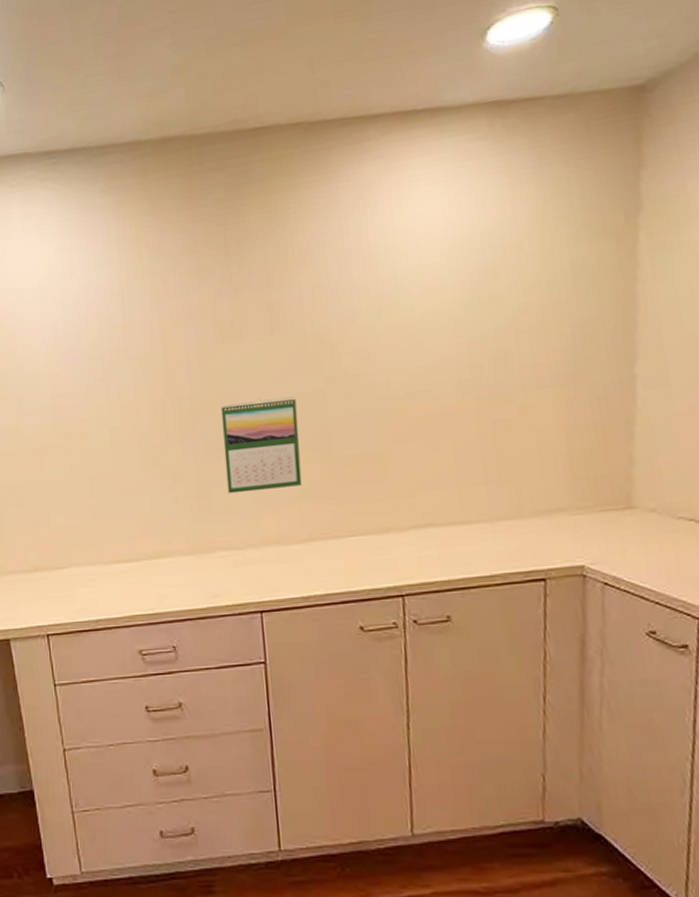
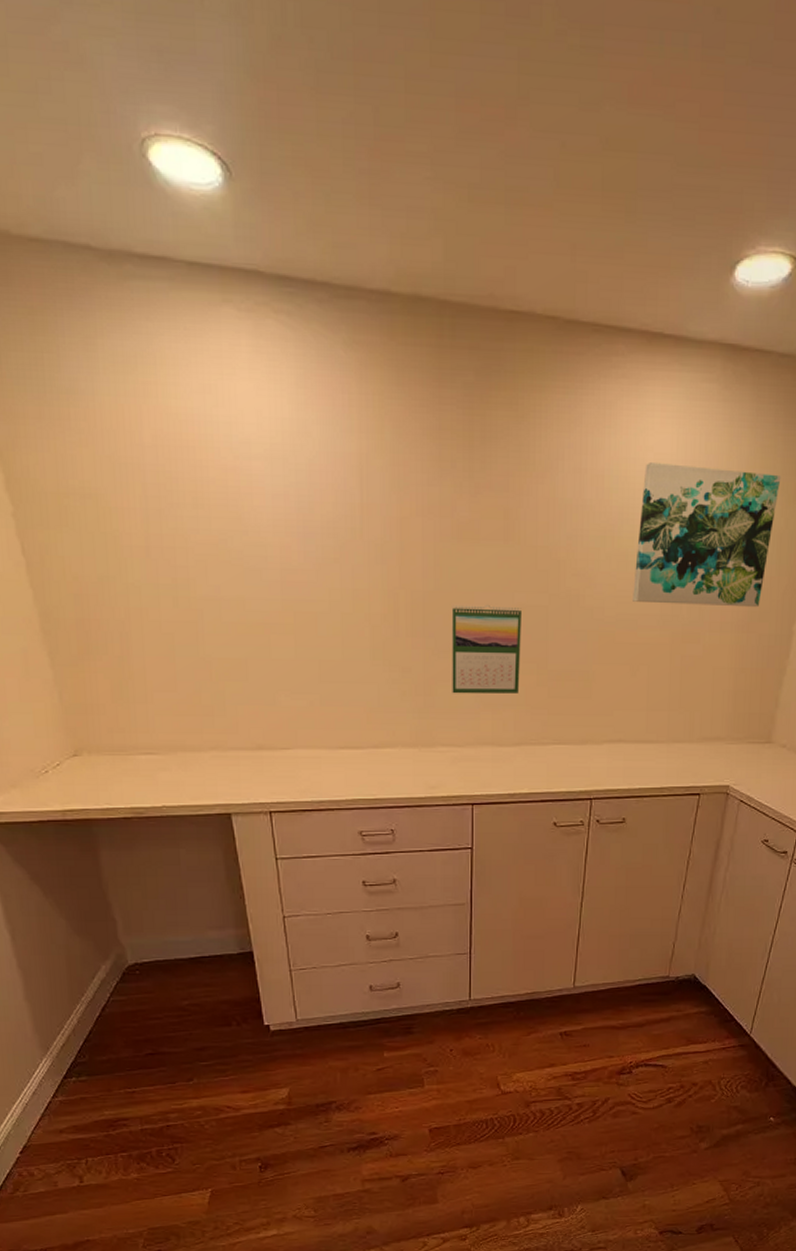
wall art: none [415,212,584,371] -> present [633,461,781,608]

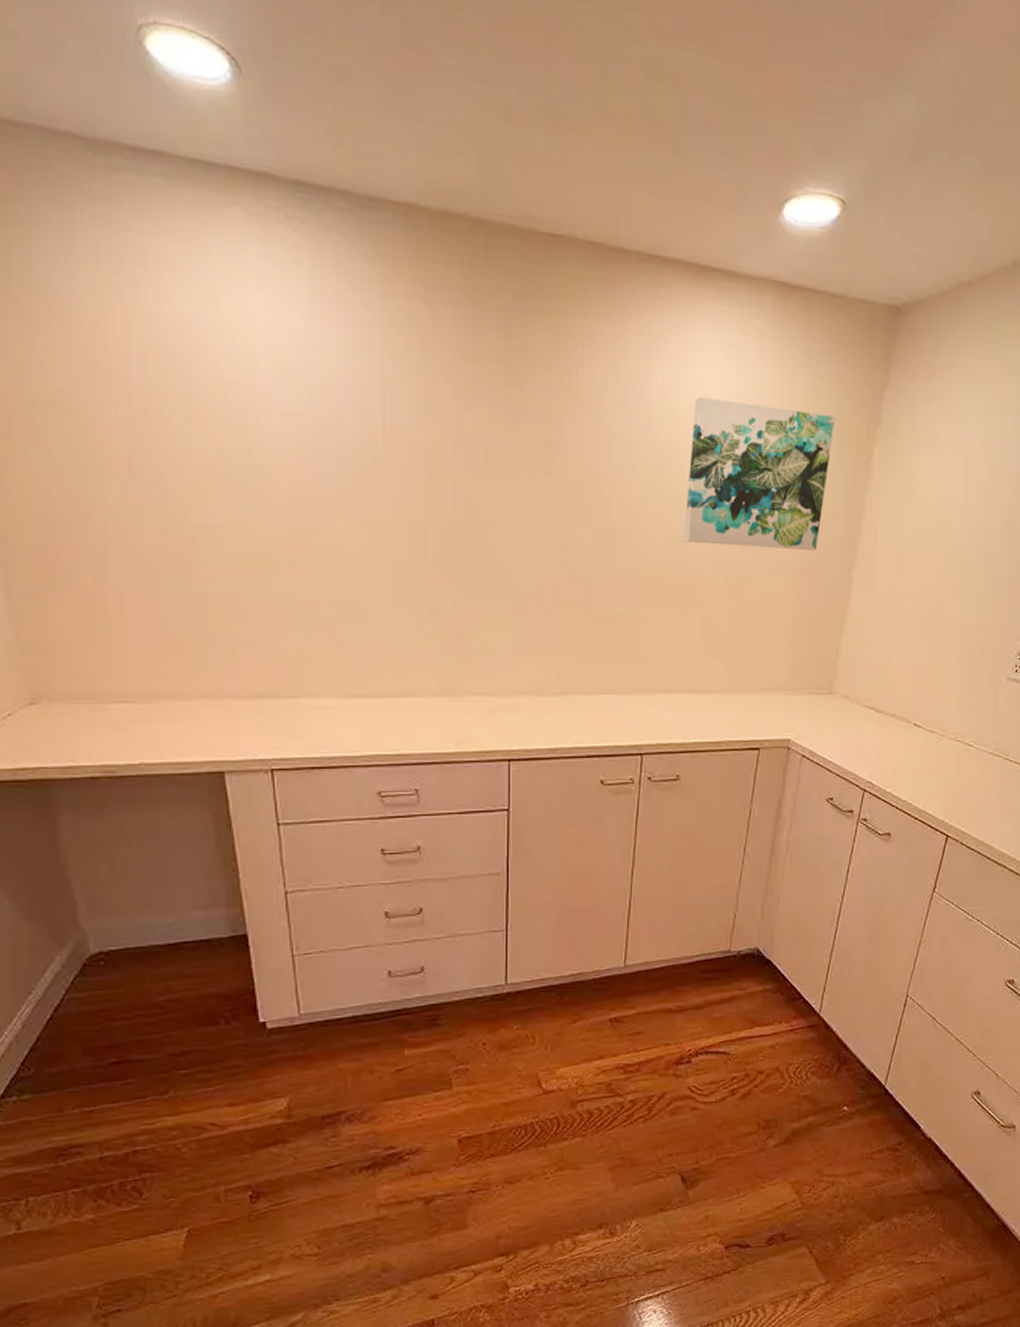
calendar: present [451,605,522,694] -> none [485,540,563,639]

